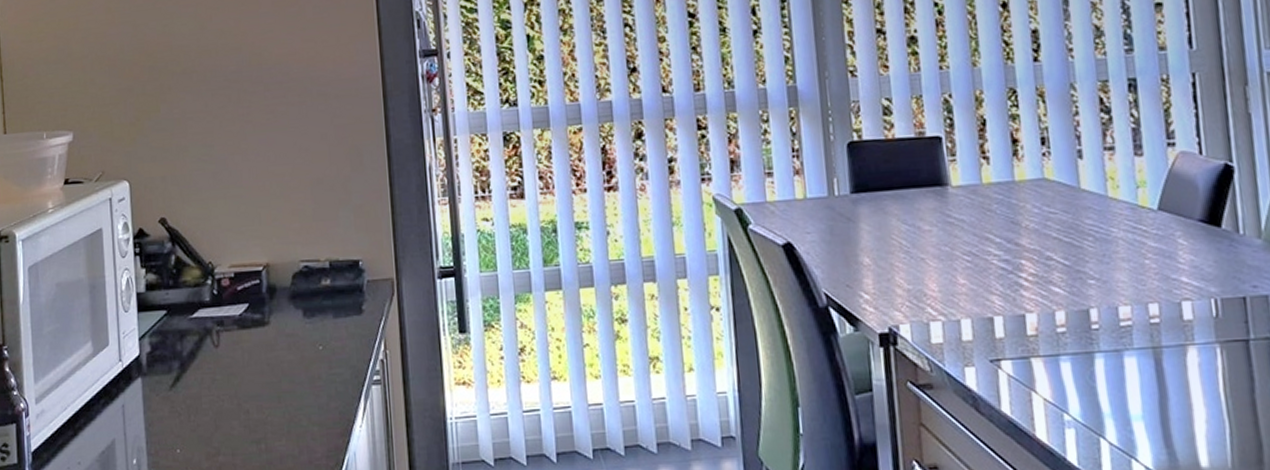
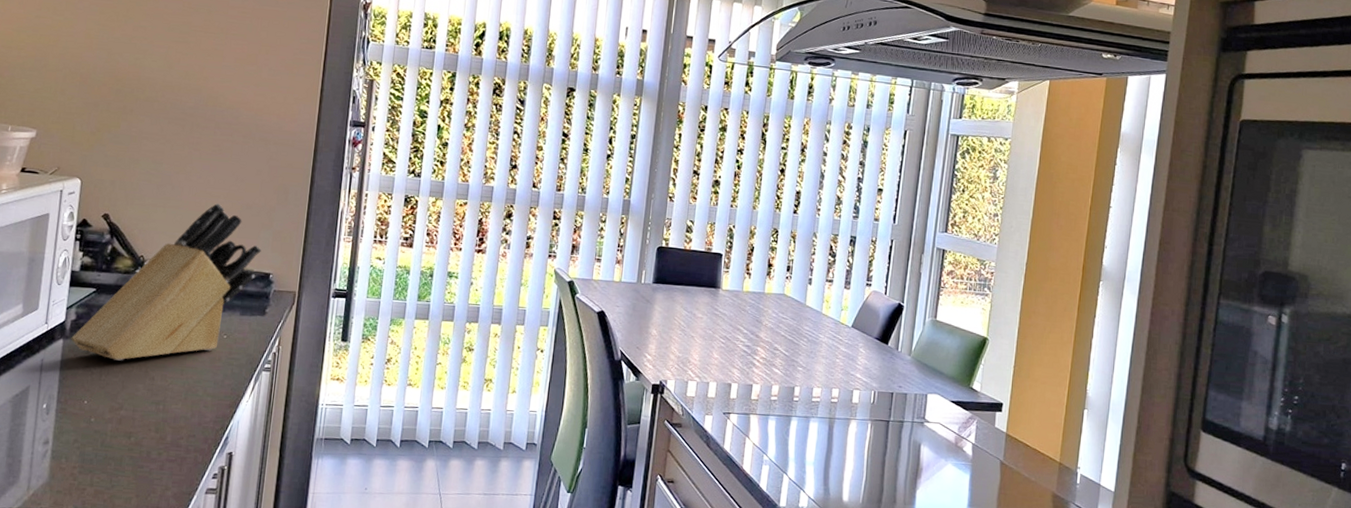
knife block: none [150,183,344,395] -> present [71,203,261,361]

